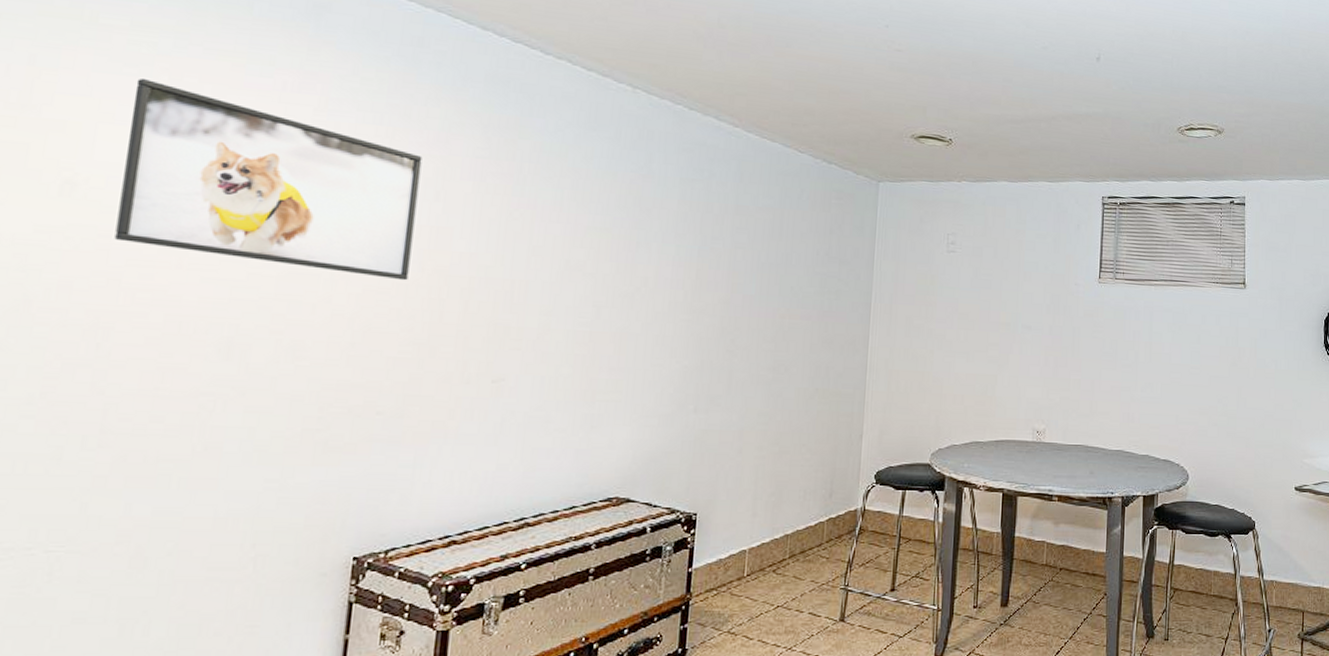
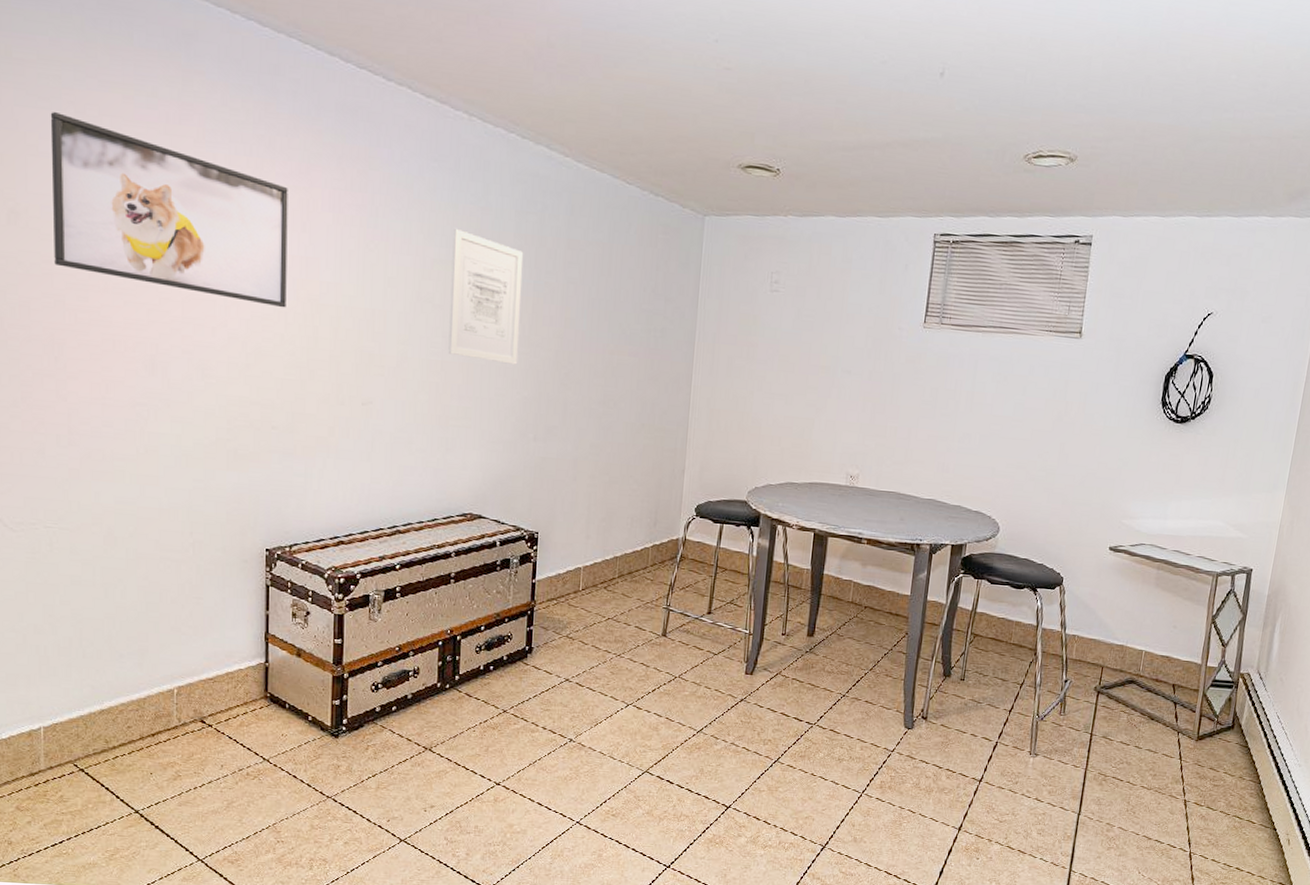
wall art: none [598,195,688,333] -> present [448,228,524,365]

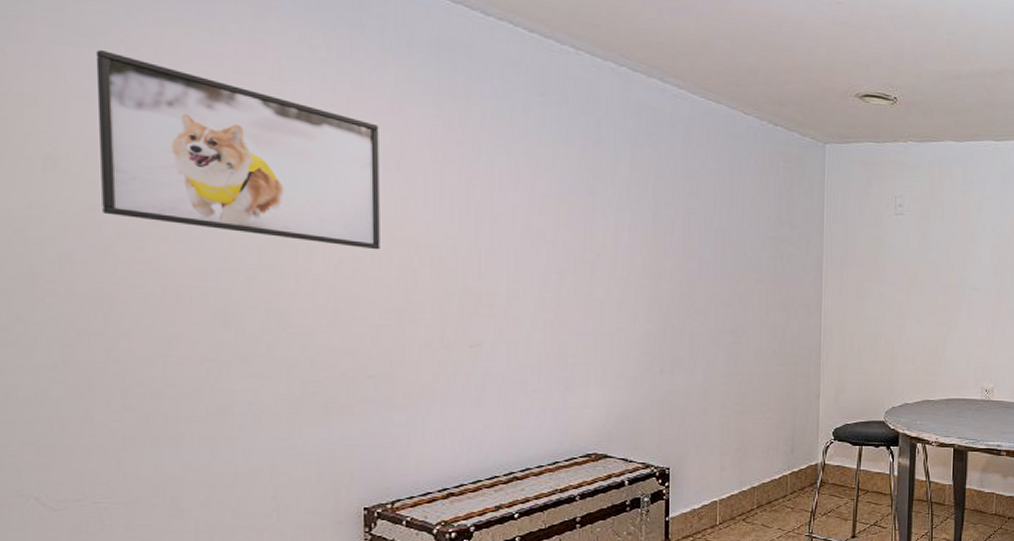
wall art: present [448,228,524,365] -> none [563,162,641,298]

